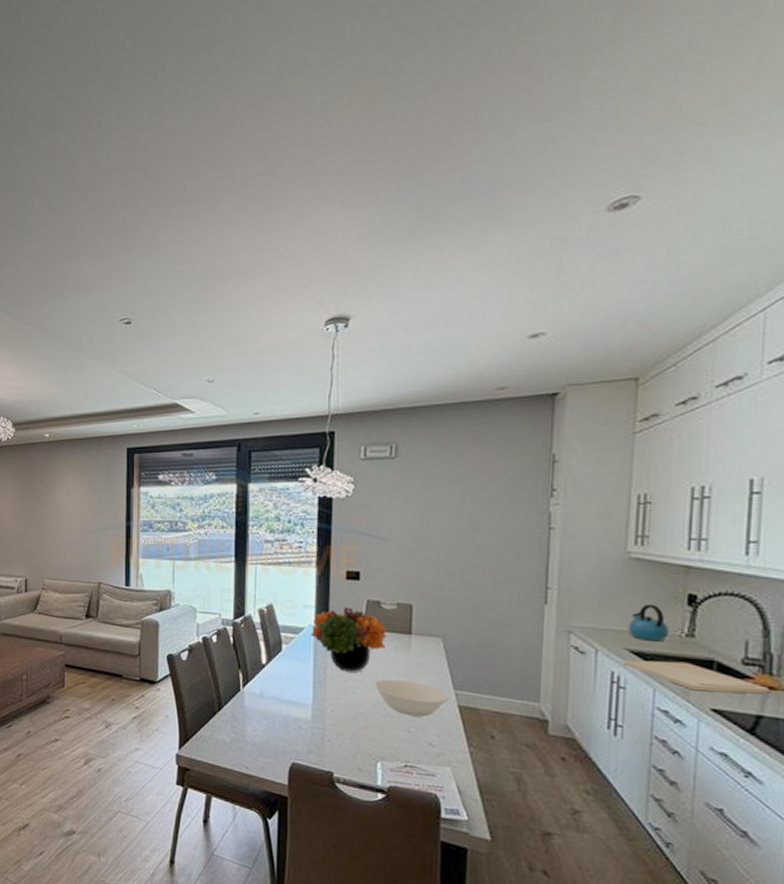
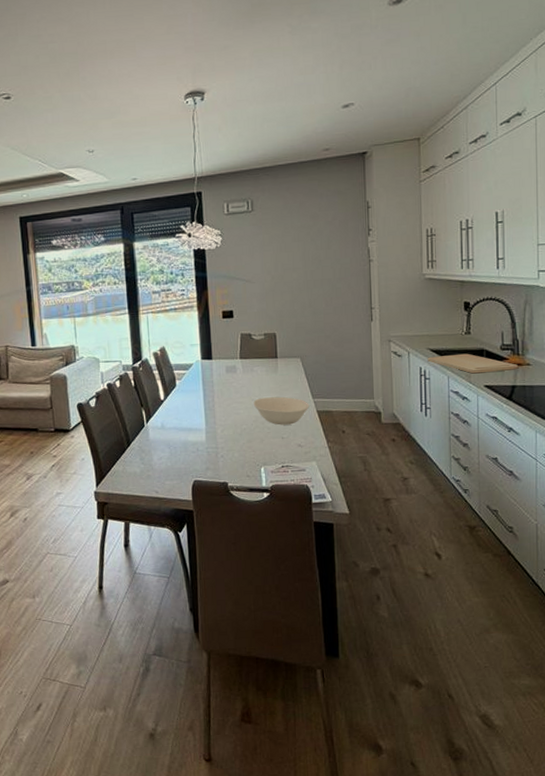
flower arrangement: present [310,607,387,673] -> none [198,342,259,396]
kettle: present [627,604,669,642] -> none [428,312,454,341]

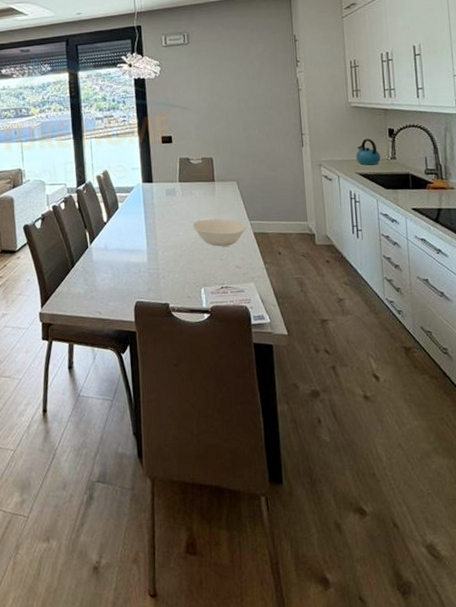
cutting board: present [427,353,518,374] -> none [356,177,442,197]
kettle: none [428,312,454,341] -> present [355,138,381,166]

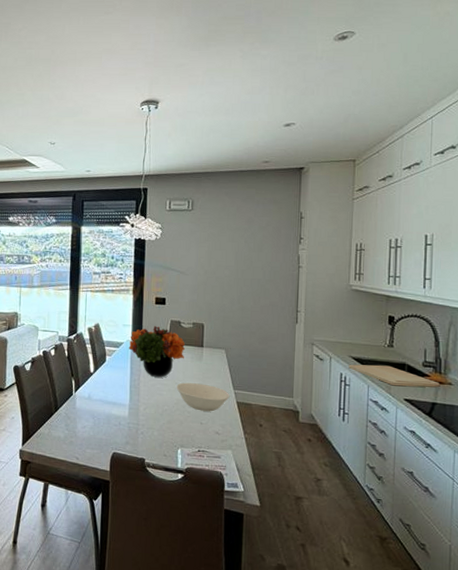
flower arrangement: none [140,166,197,219] -> present [128,326,186,378]
kettle: present [355,138,381,166] -> none [351,323,377,351]
cutting board: none [356,177,442,197] -> present [348,364,439,388]

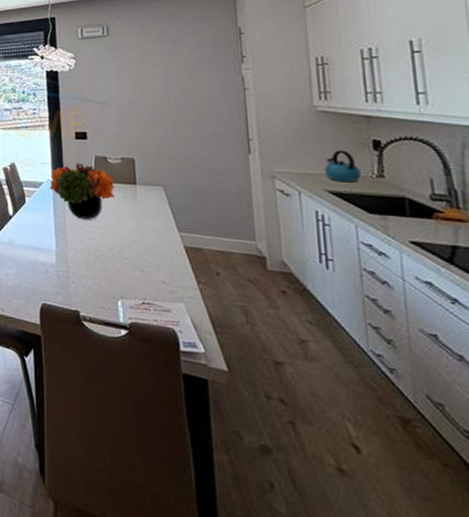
bowl: present [176,382,230,412] -> none [109,225,175,258]
cutting board: present [348,364,439,388] -> none [325,199,459,227]
kettle: none [351,323,377,351] -> present [324,150,361,183]

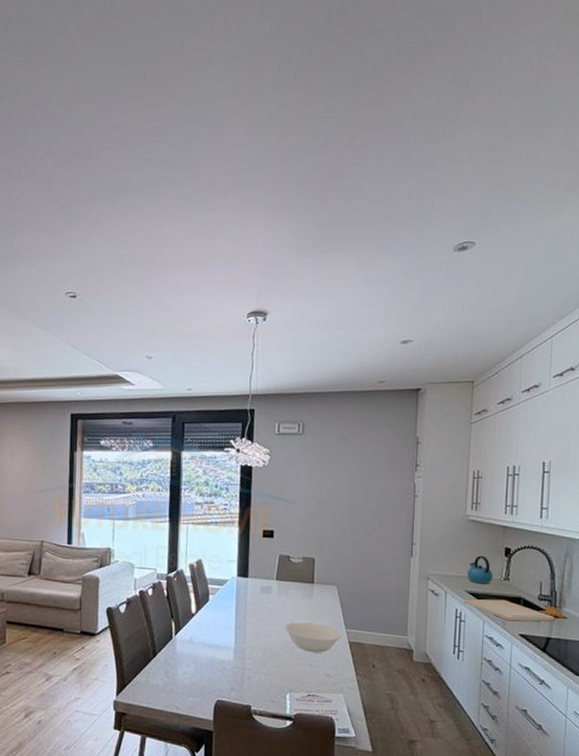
flower arrangement: present [49,163,116,220] -> none [233,561,295,618]
bowl: none [109,225,175,258] -> present [285,622,342,653]
cutting board: none [325,199,459,227] -> present [464,599,554,622]

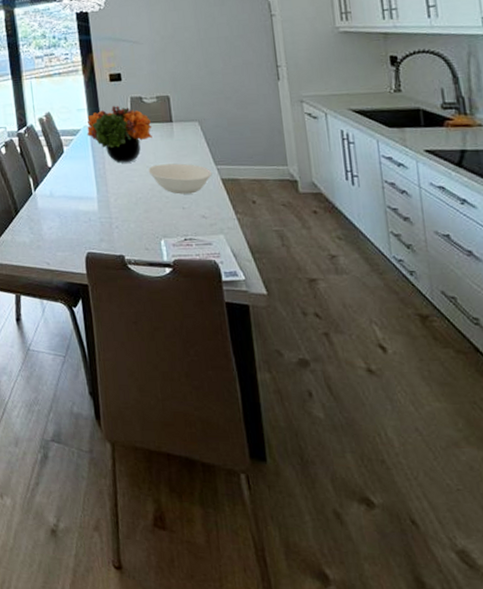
flower arrangement: none [233,561,295,618] -> present [86,106,153,163]
cutting board: present [464,599,554,622] -> none [349,113,467,137]
kettle: present [466,555,493,584] -> none [347,68,380,101]

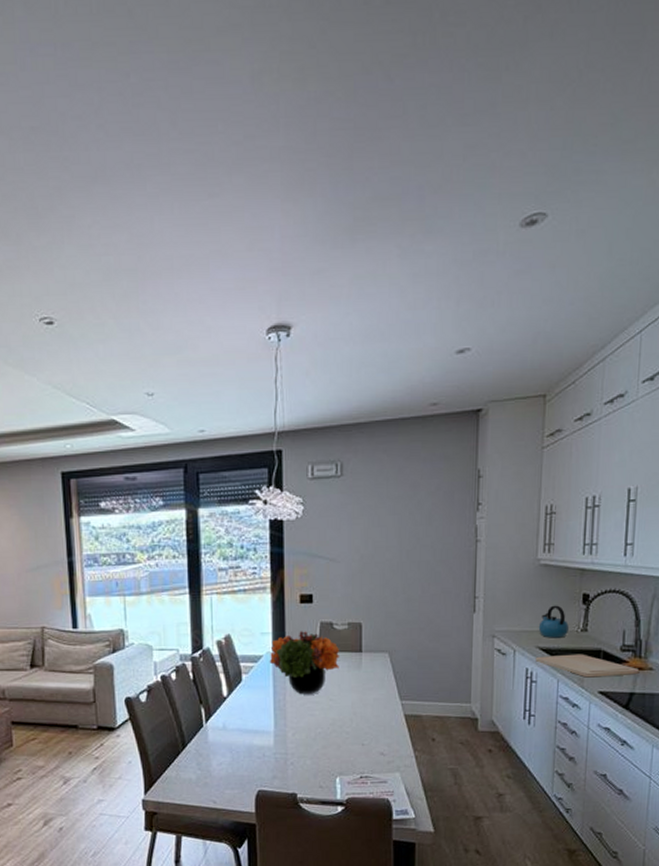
bowl: present [148,163,212,194] -> none [331,697,396,730]
kettle: none [347,68,380,101] -> present [538,605,569,638]
cutting board: none [349,113,467,137] -> present [535,654,639,678]

